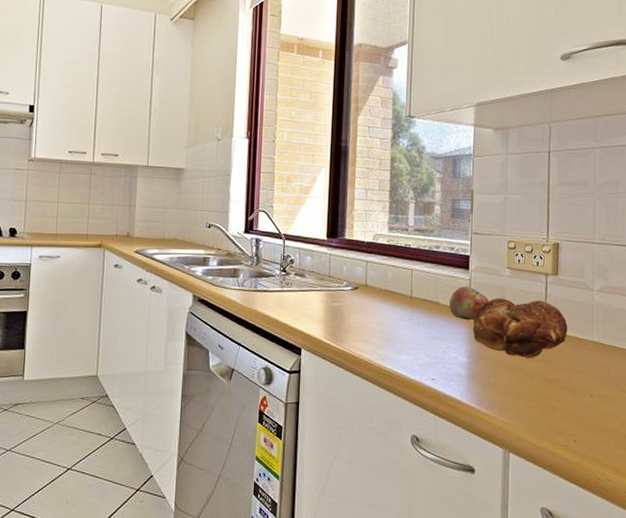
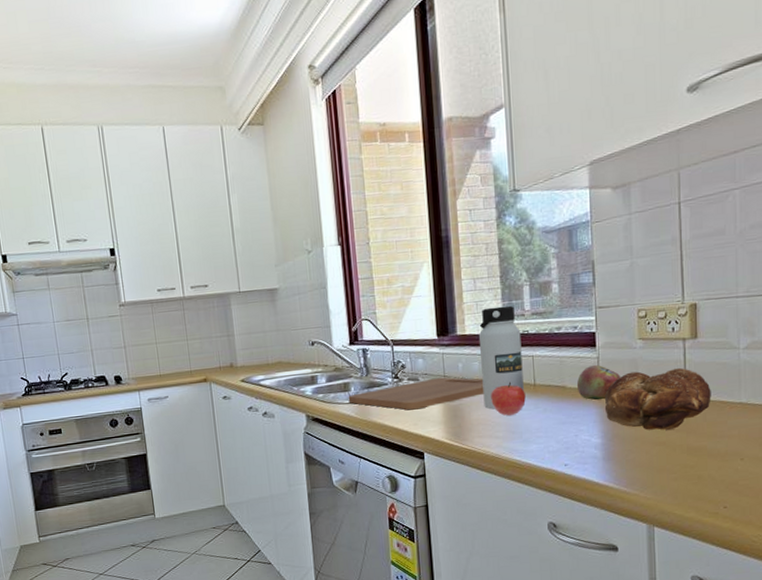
cutting board: none [236,276,365,305] -> present [348,377,484,410]
water bottle: none [363,218,403,316] -> present [478,305,525,410]
fruit: none [370,291,402,324] -> present [491,382,526,417]

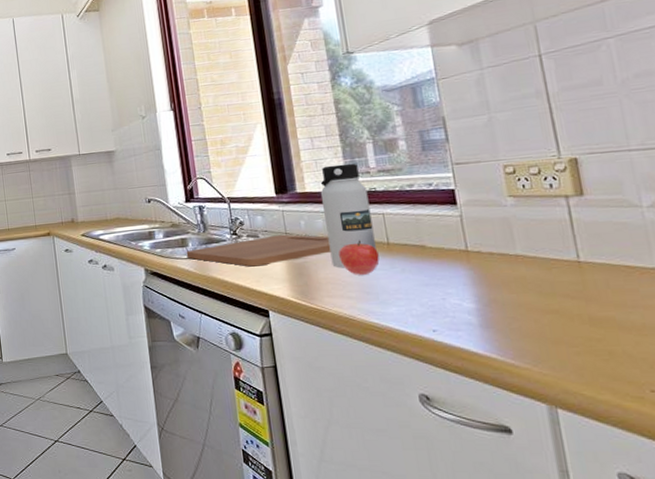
fruit: present [576,364,621,401] -> none [438,223,492,262]
bread loaf: present [605,367,711,430] -> none [474,227,613,297]

